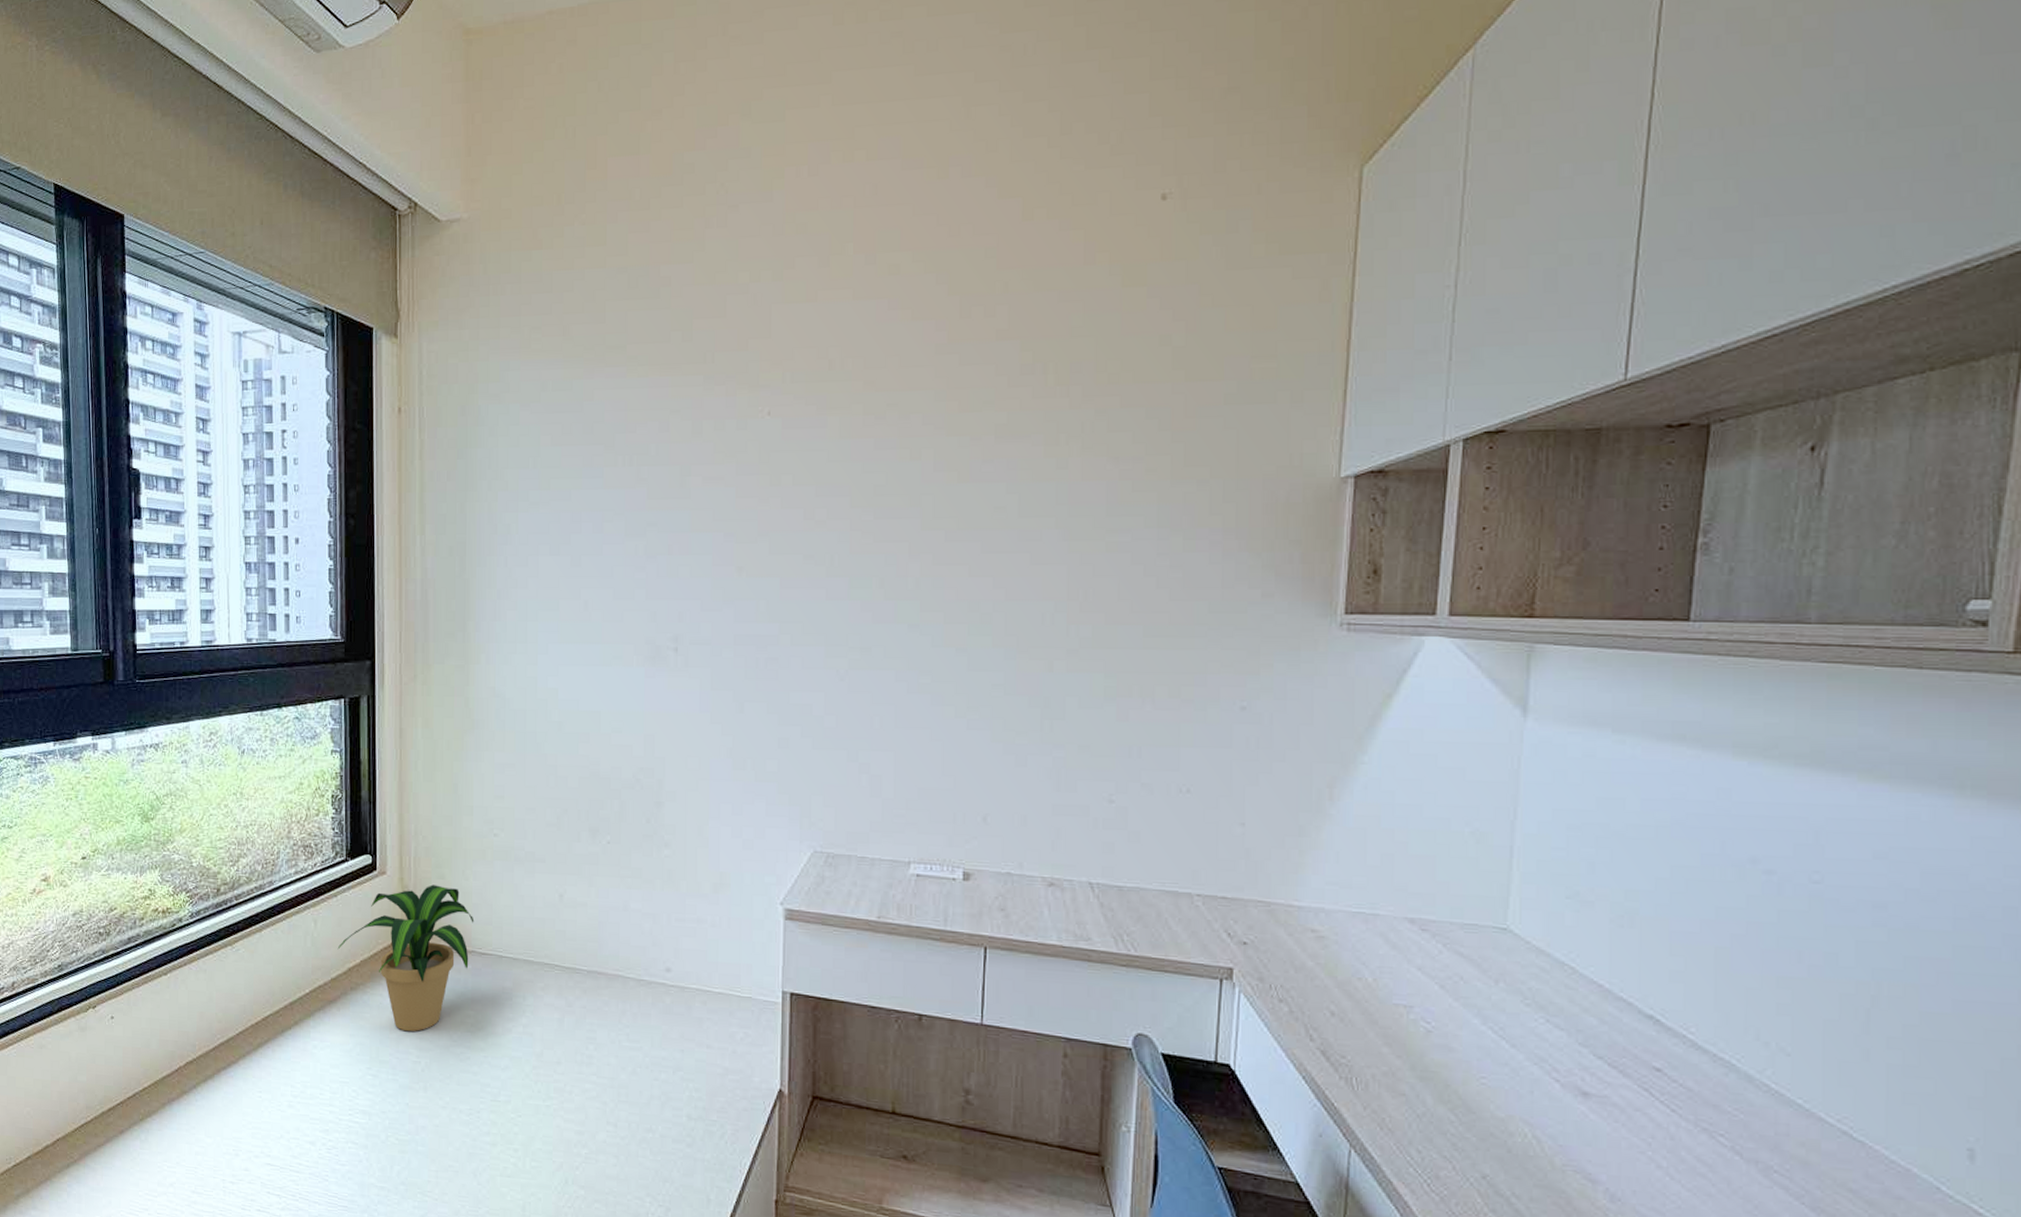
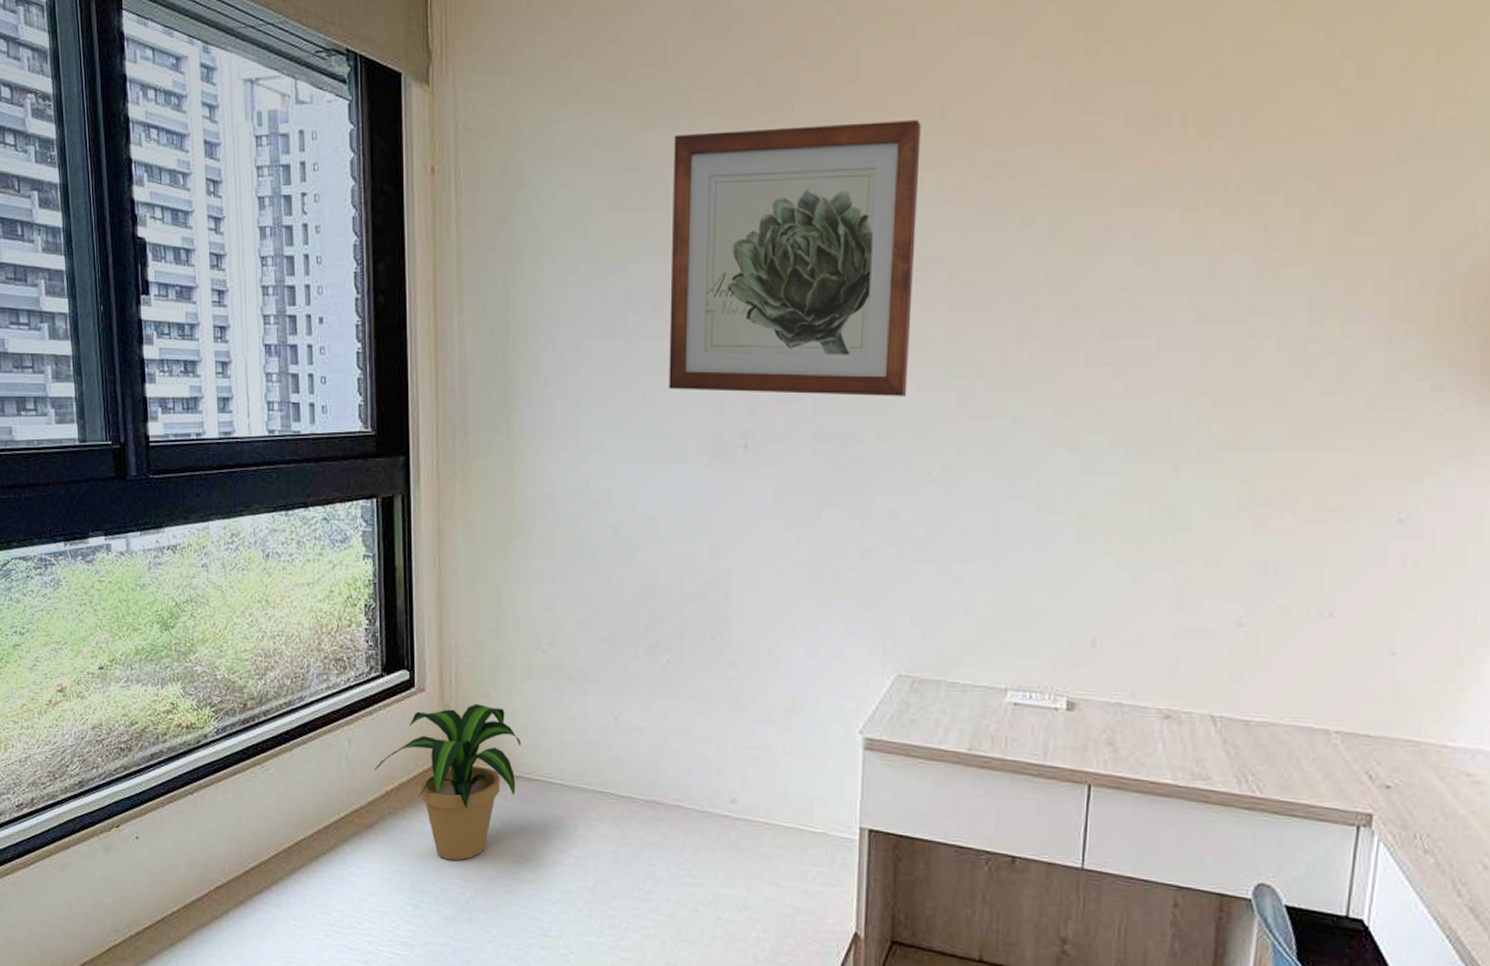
wall art: none [607,369,824,605] -> present [669,120,921,397]

